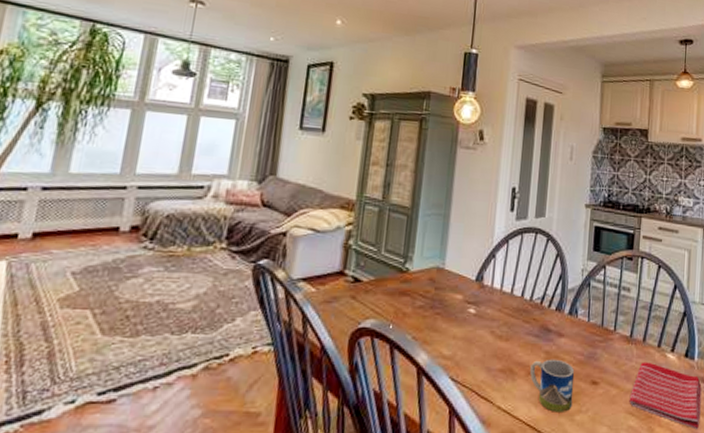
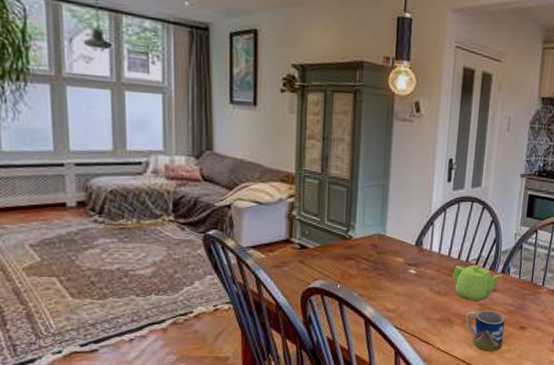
teapot: none [515,304,570,348] -> present [452,265,502,301]

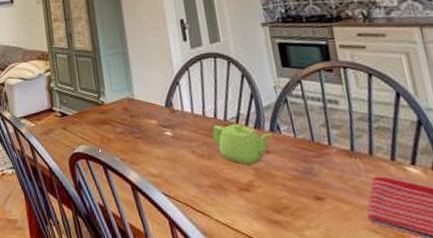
mug: present [466,310,506,351] -> none [241,175,299,227]

